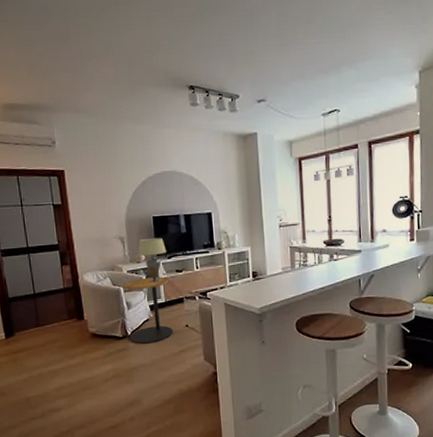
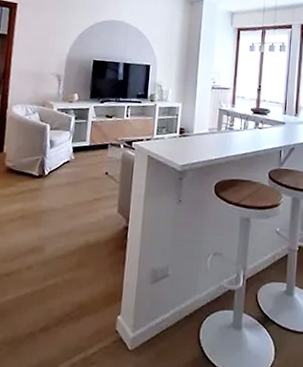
side table: present [124,277,173,344] -> none [46,118,97,187]
lampshade: present [137,237,166,282] -> none [71,80,100,124]

